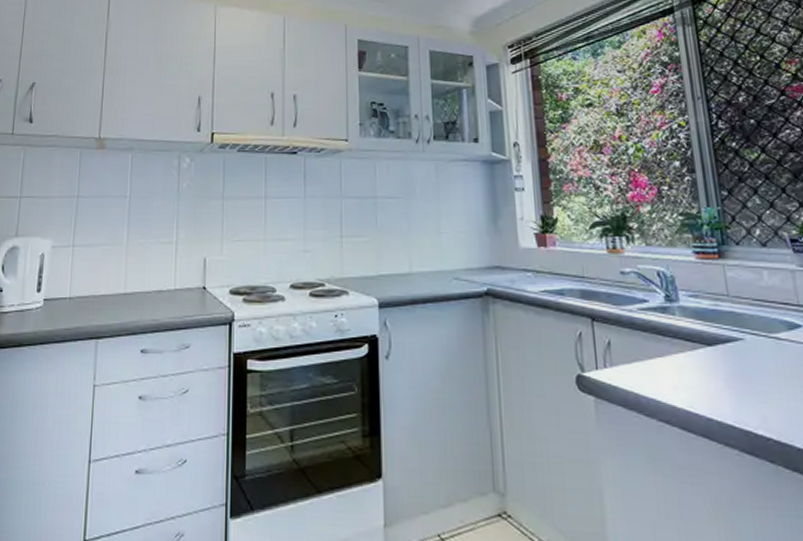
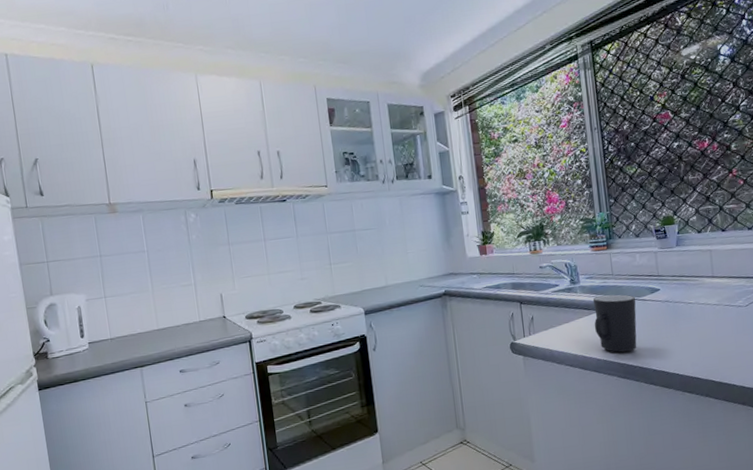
mug: none [698,324,770,413] -> present [592,294,637,353]

